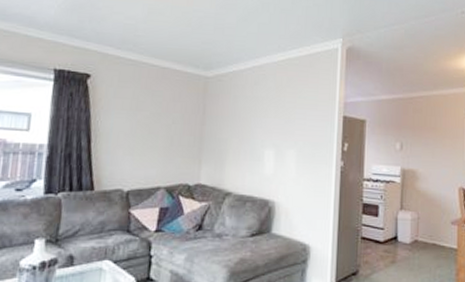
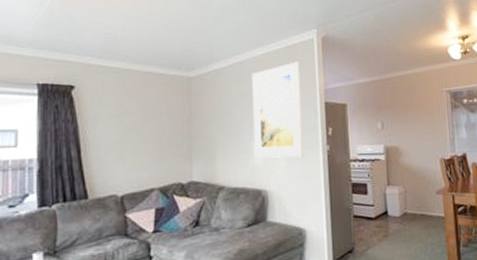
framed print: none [265,71,321,171] -> present [252,61,304,158]

